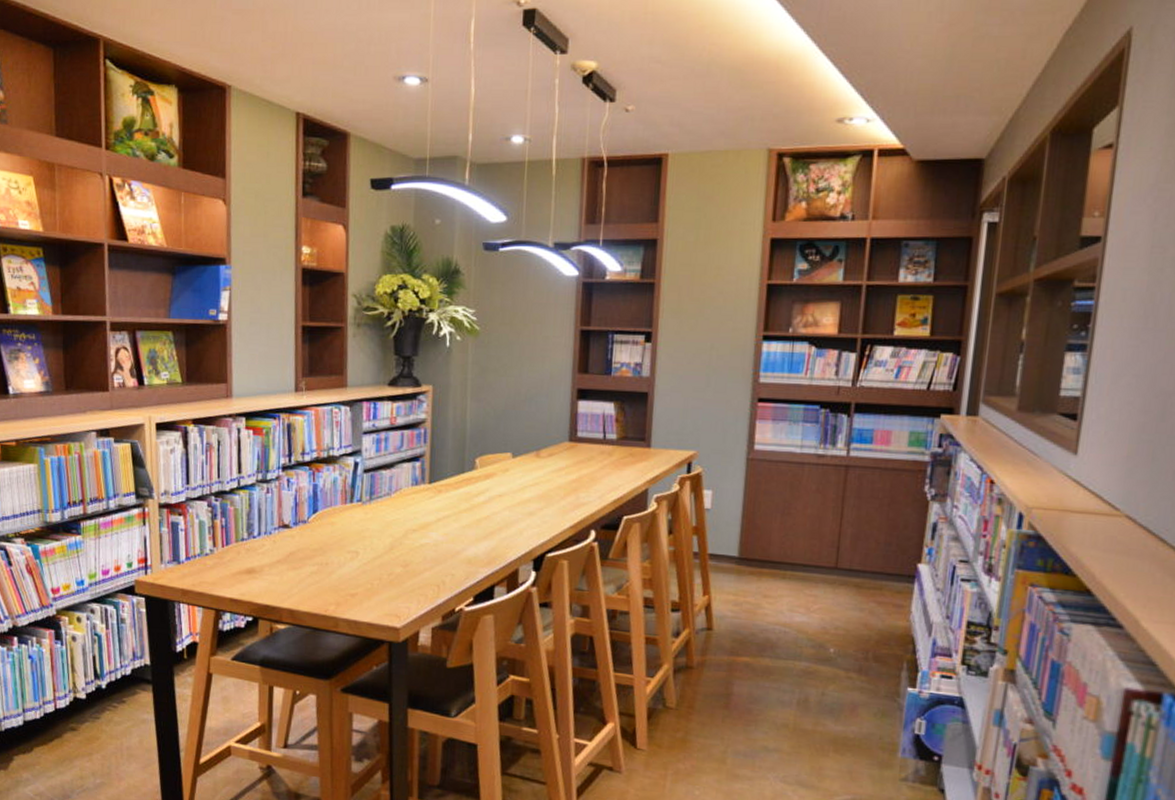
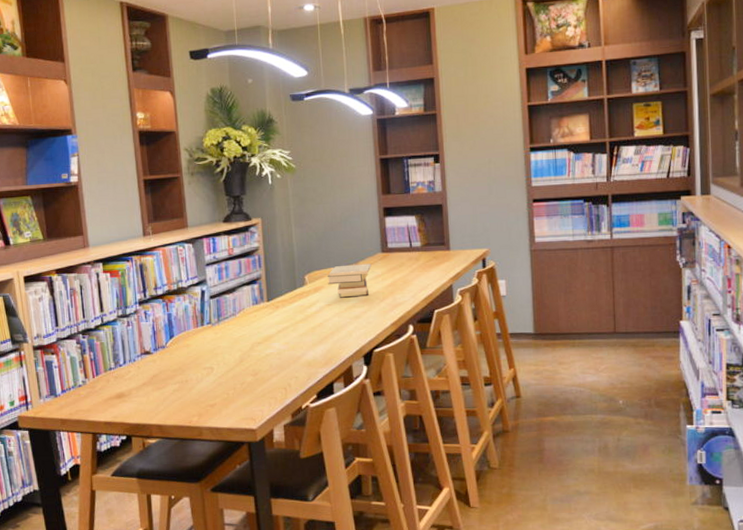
books: none [501,451,555,491] -> present [327,263,372,298]

